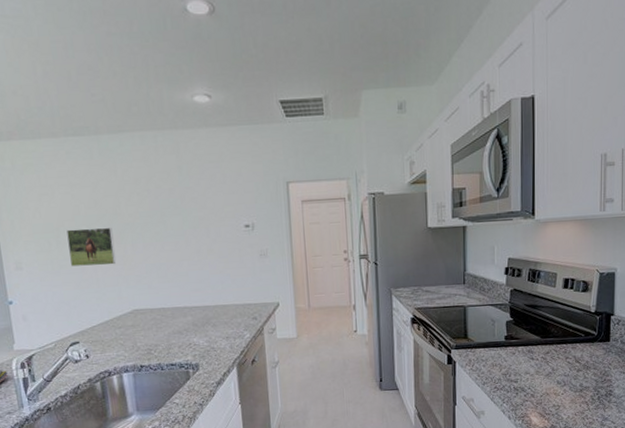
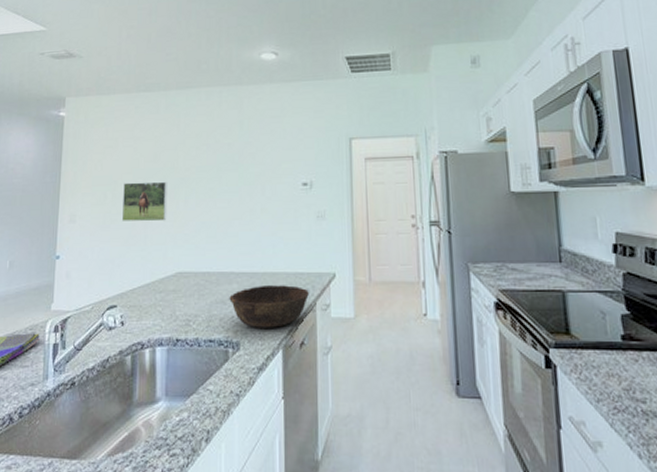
bowl: none [185,315,257,352] -> present [229,285,309,328]

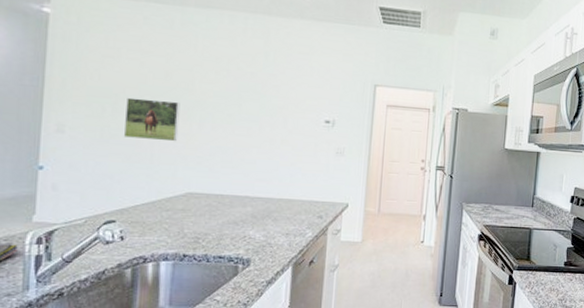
bowl: present [229,285,309,328] -> none [242,210,322,248]

